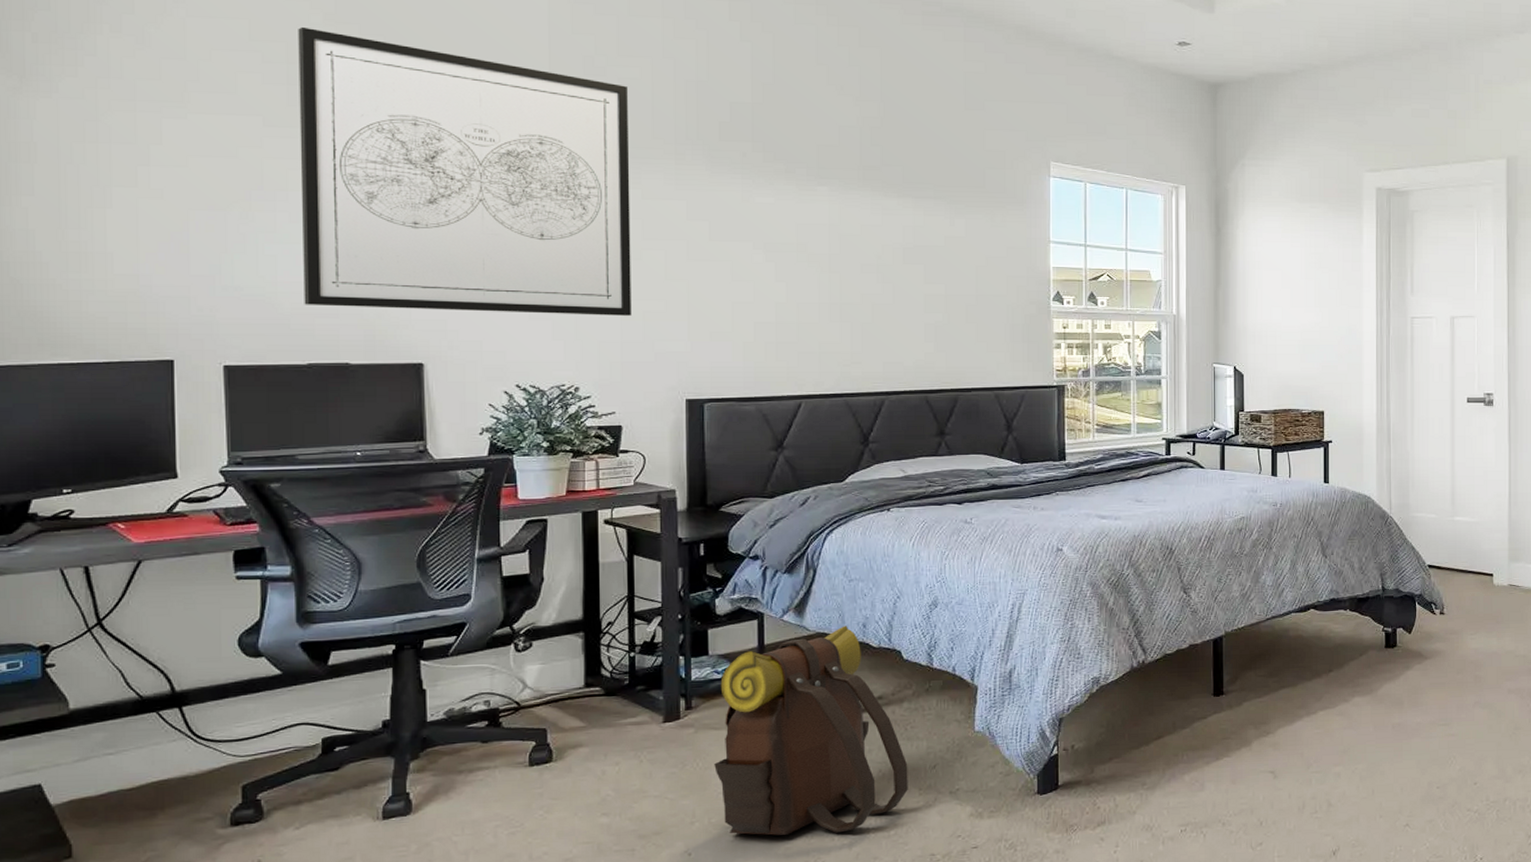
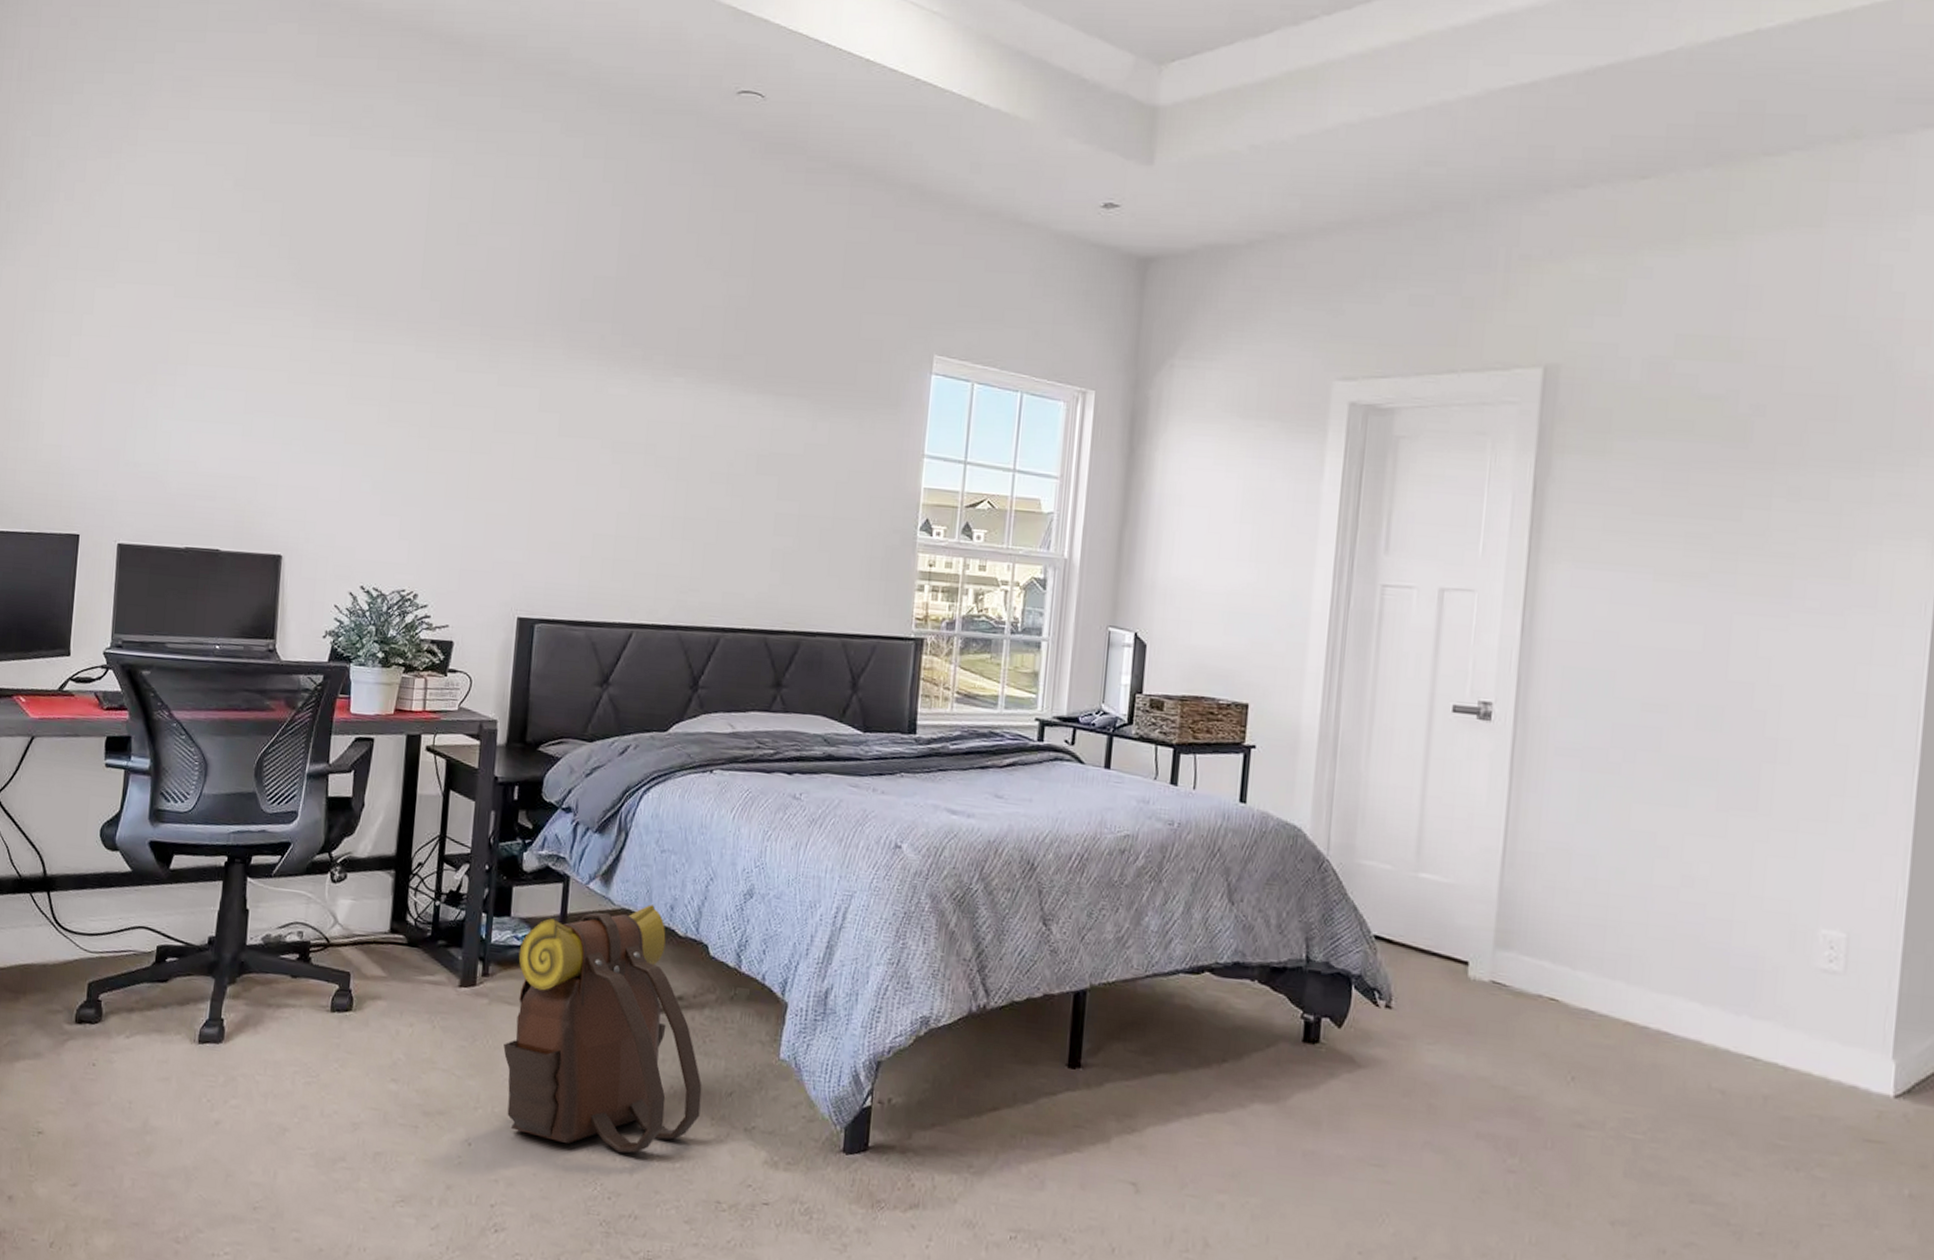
wall art: present [298,26,632,316] -> none [188,193,496,517]

